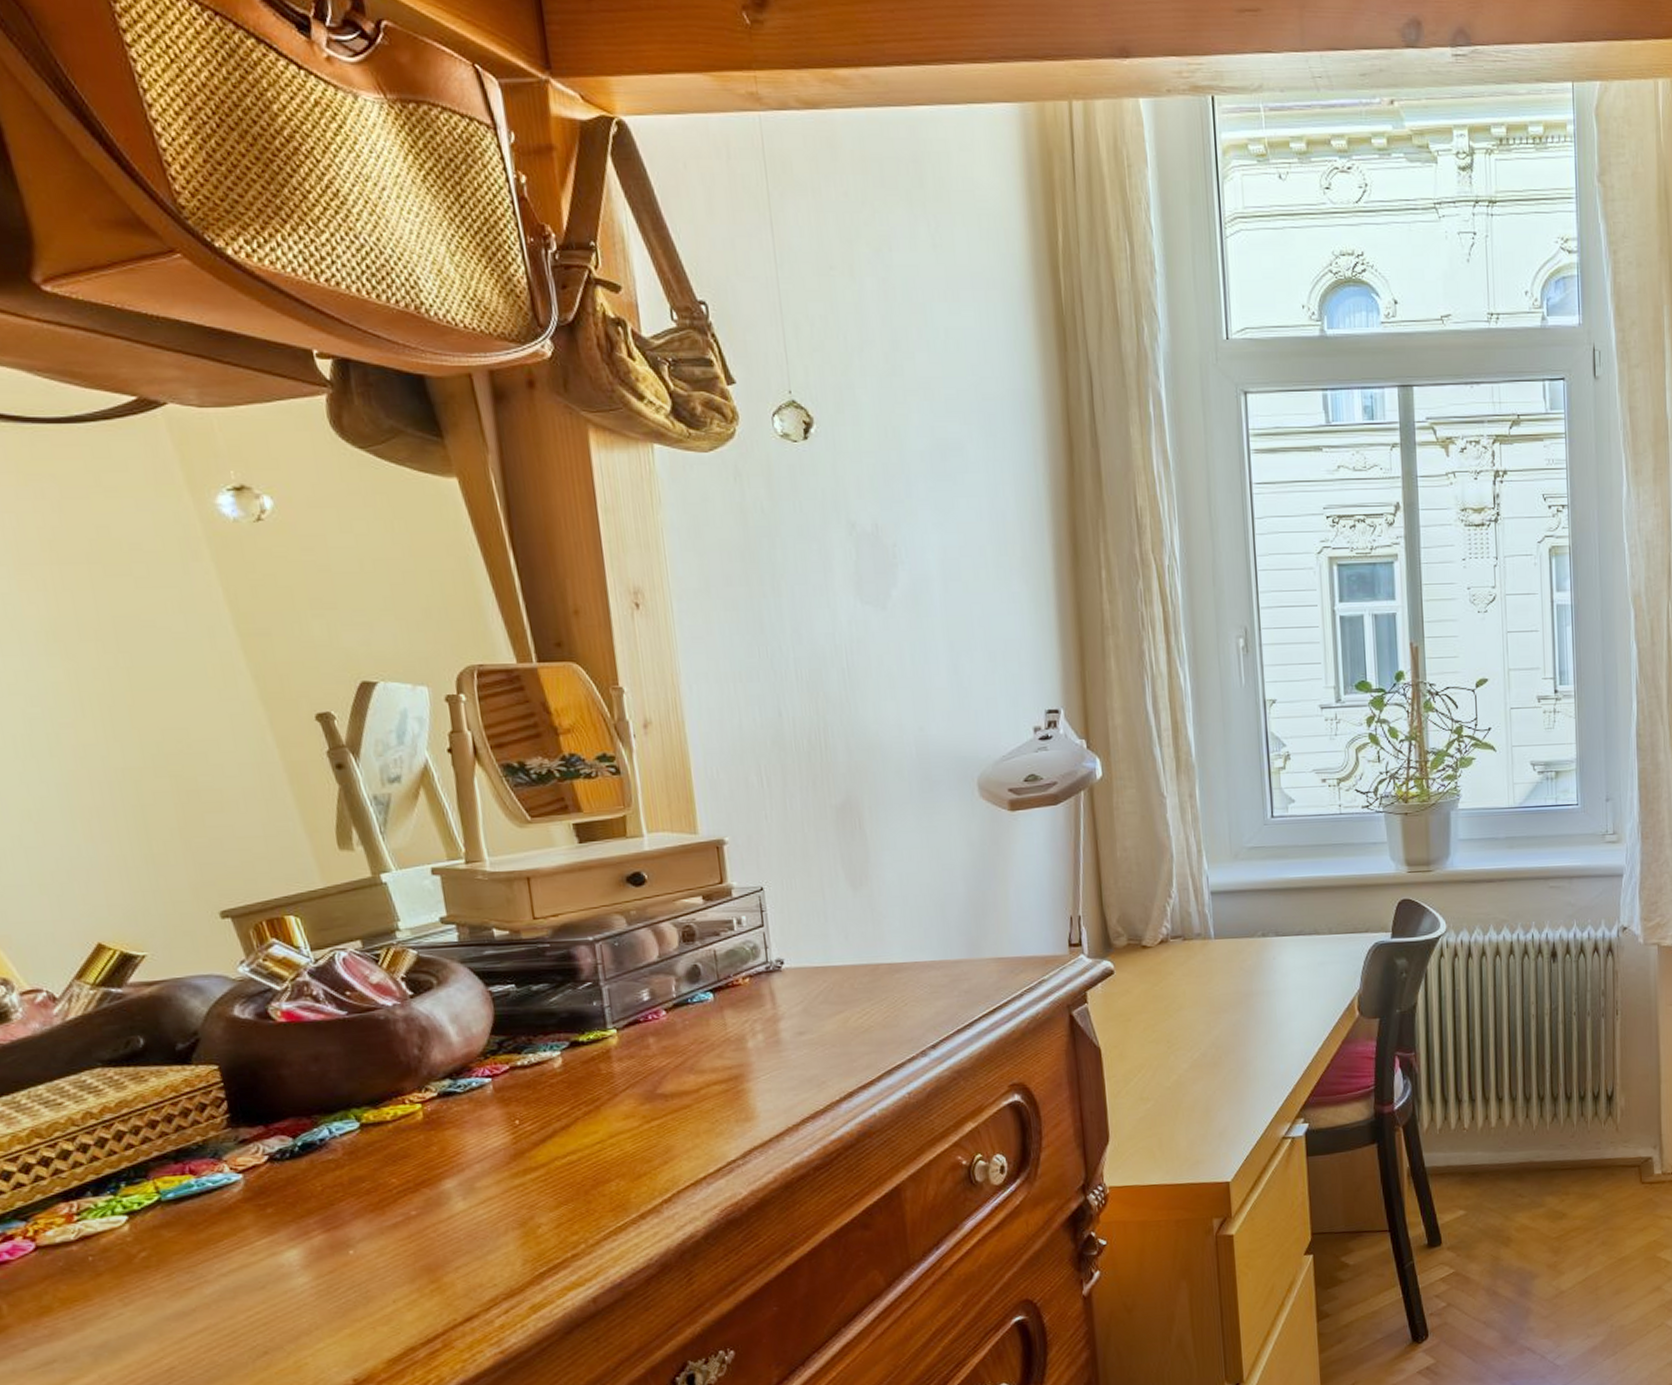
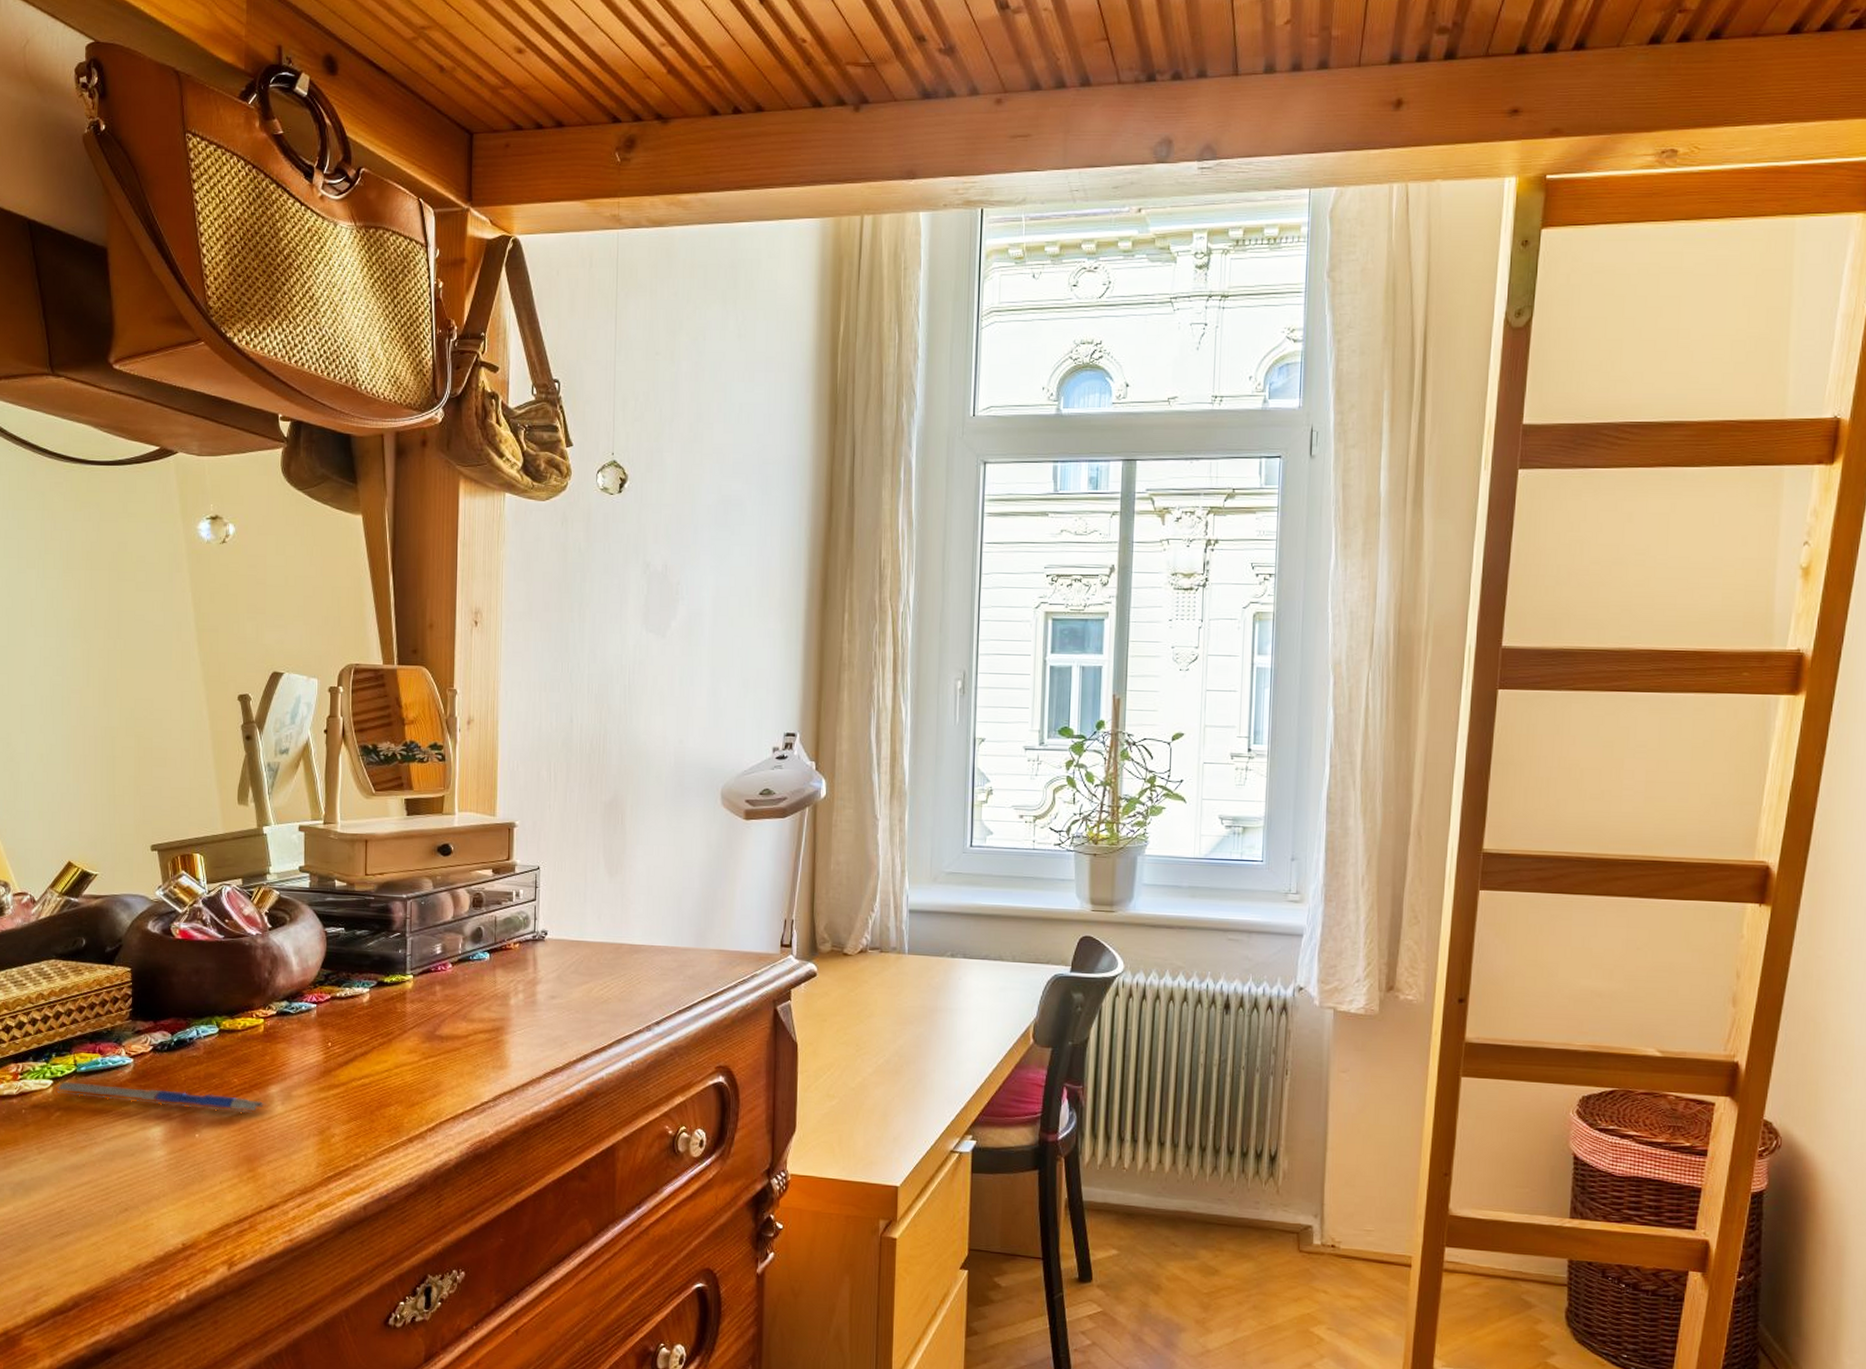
pen: none [134,1199,442,1230] -> present [56,1081,266,1113]

